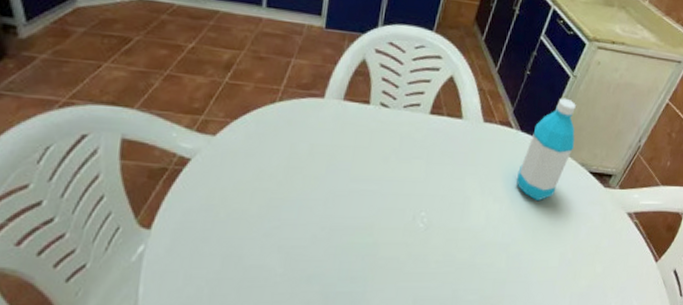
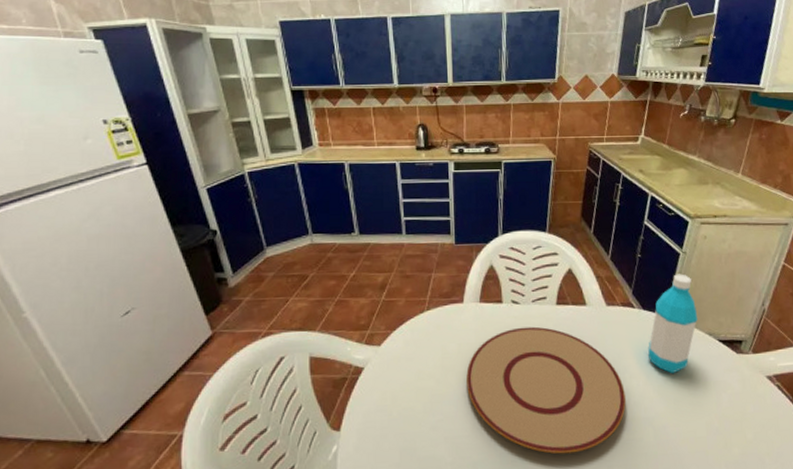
plate: none [313,134,486,274] -> present [466,326,626,454]

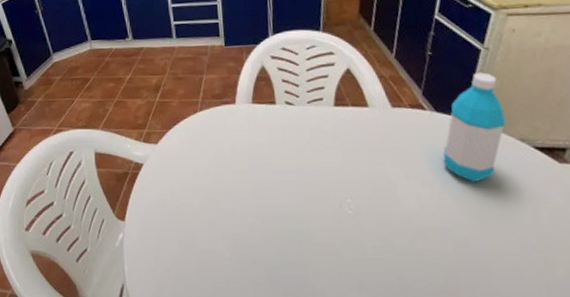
plate: present [466,326,626,454] -> none [241,128,418,259]

